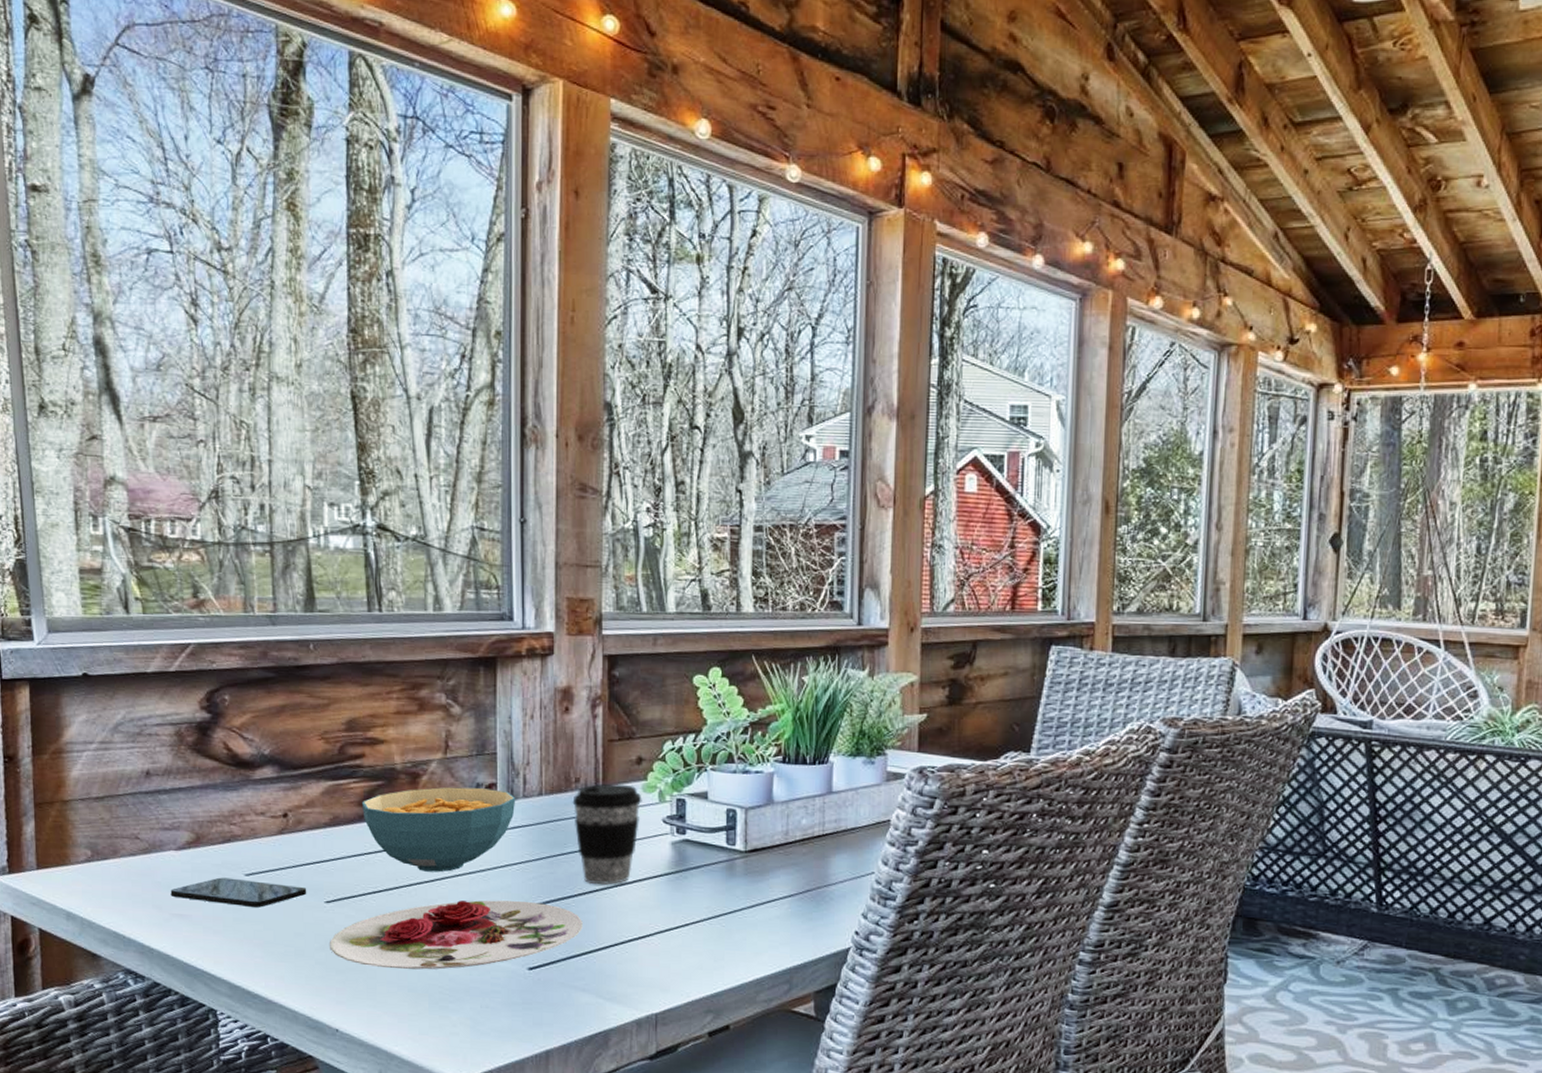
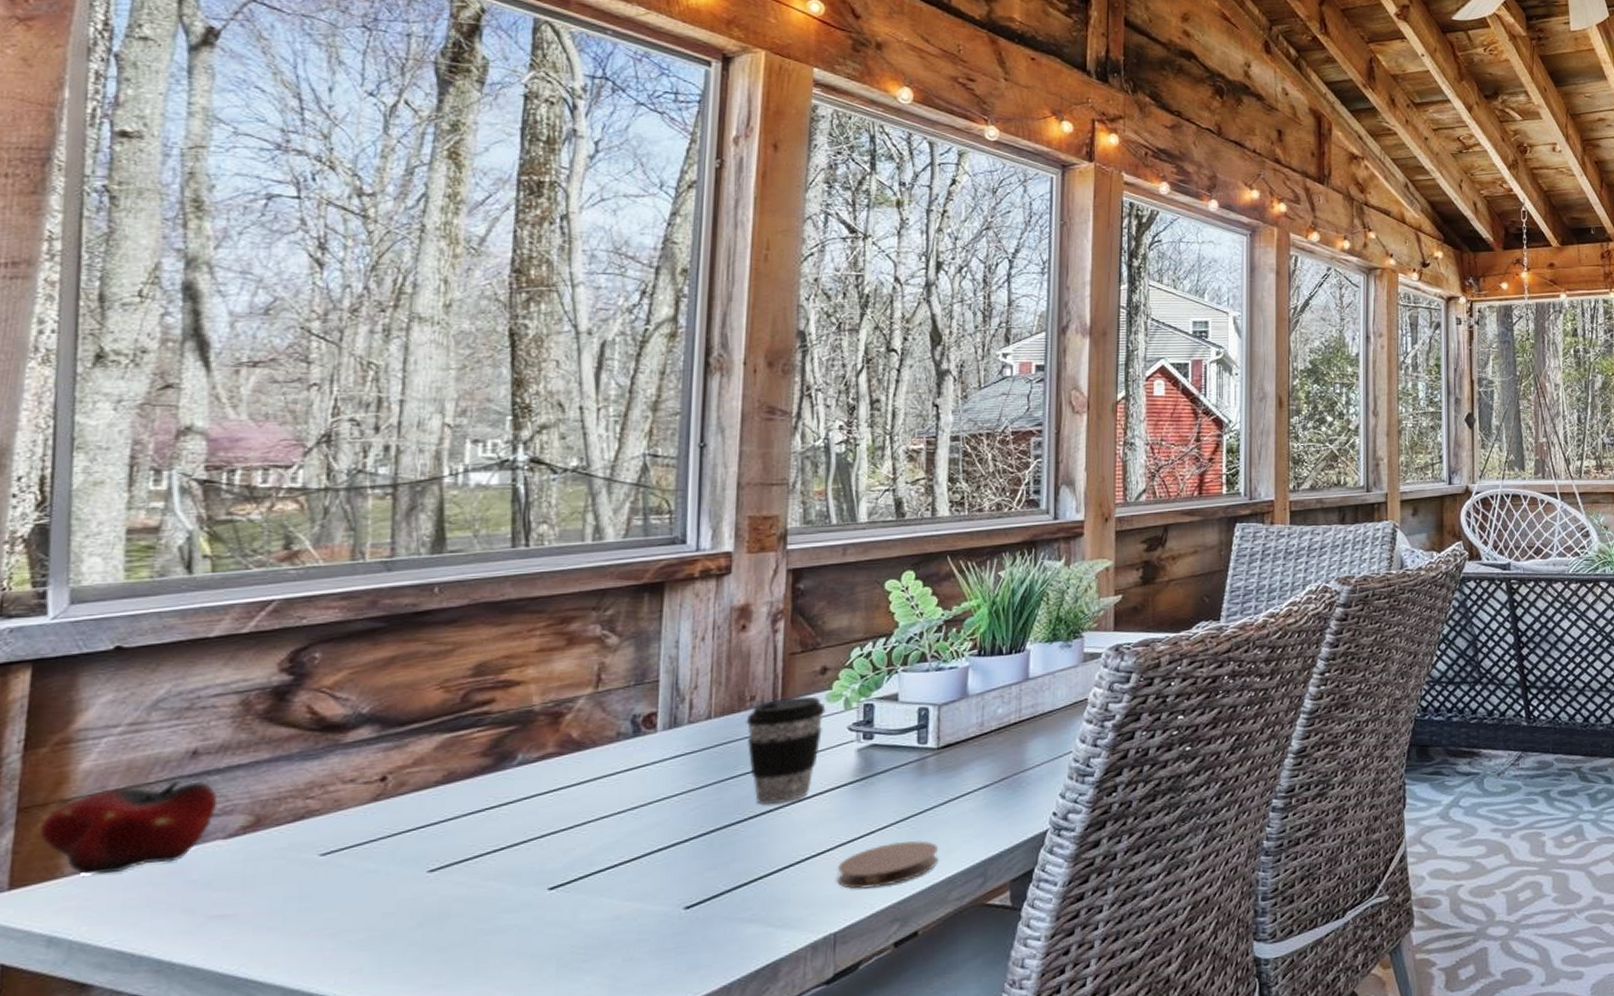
fruit: none [51,795,168,867] -> present [40,781,218,875]
smartphone: present [170,877,307,908] -> none [209,858,405,896]
plate: present [330,900,583,970] -> none [429,833,753,938]
cereal bowl: present [361,787,516,873] -> none [486,719,680,819]
coaster: none [657,937,748,978] -> present [837,840,939,889]

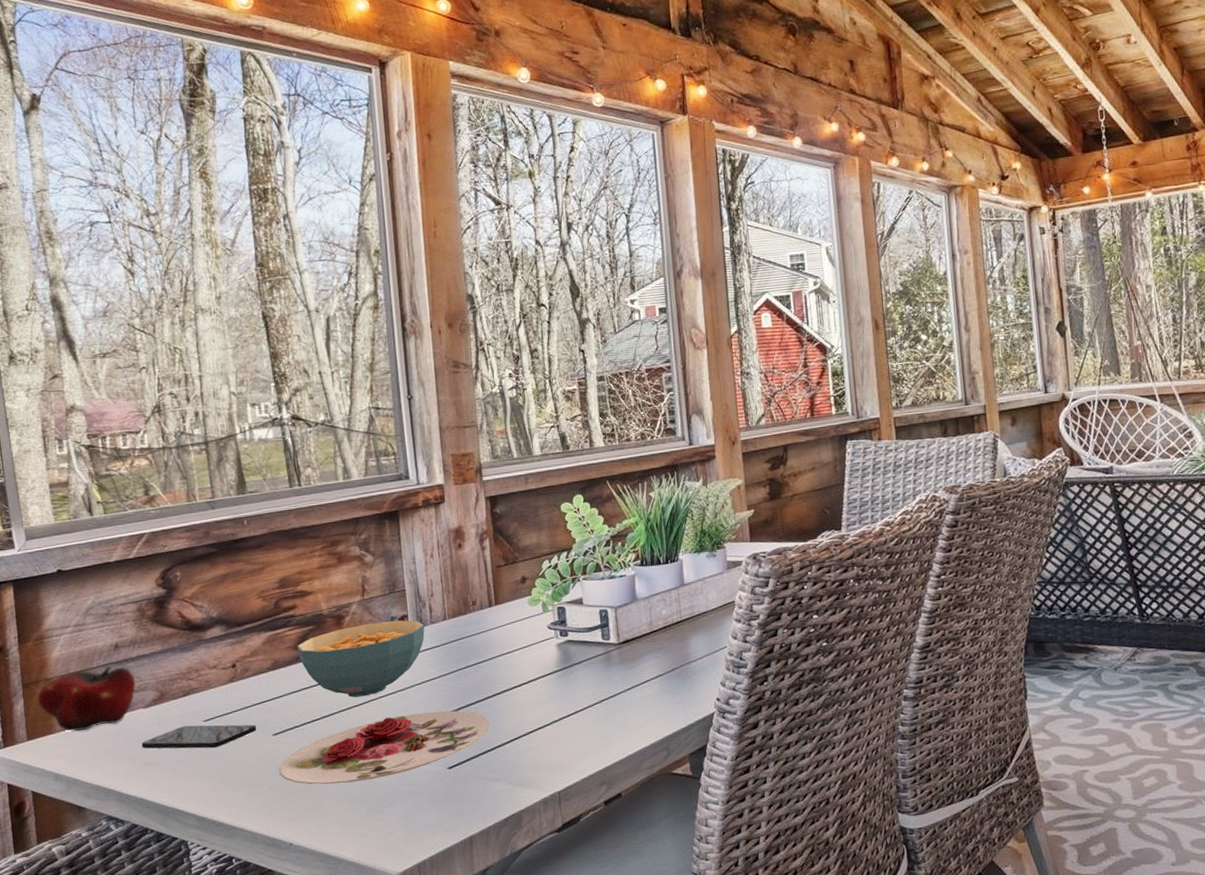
smartphone: none [209,858,405,896] -> present [141,724,257,749]
plate: none [429,833,753,938] -> present [279,710,490,785]
cereal bowl: none [486,719,680,819] -> present [296,620,425,698]
coffee cup: present [746,696,826,806] -> none [471,601,529,689]
coaster: present [837,840,939,889] -> none [554,719,630,758]

